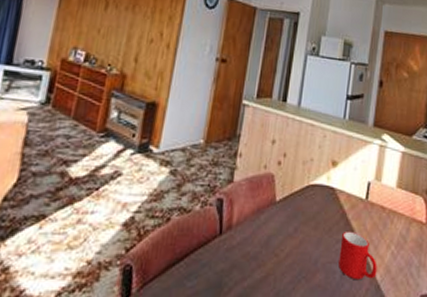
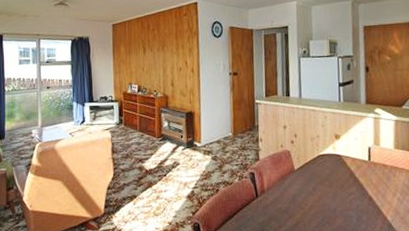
cup: present [338,231,377,281] -> none [352,185,388,222]

